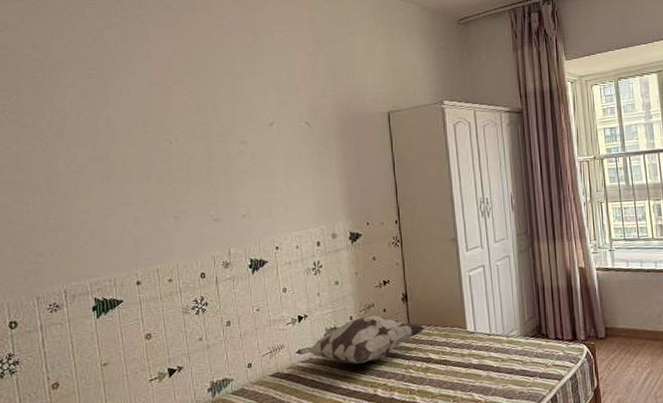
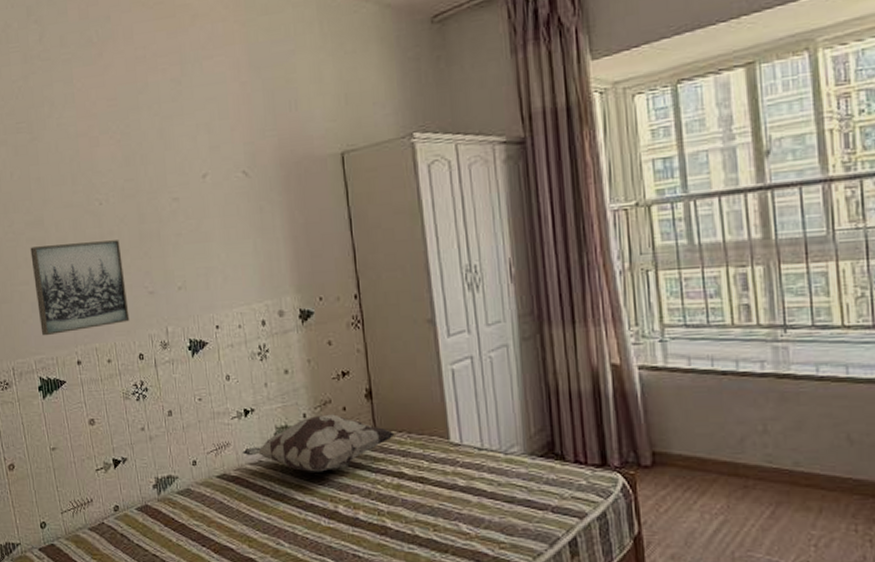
wall art: none [93,175,193,260] -> present [30,240,130,336]

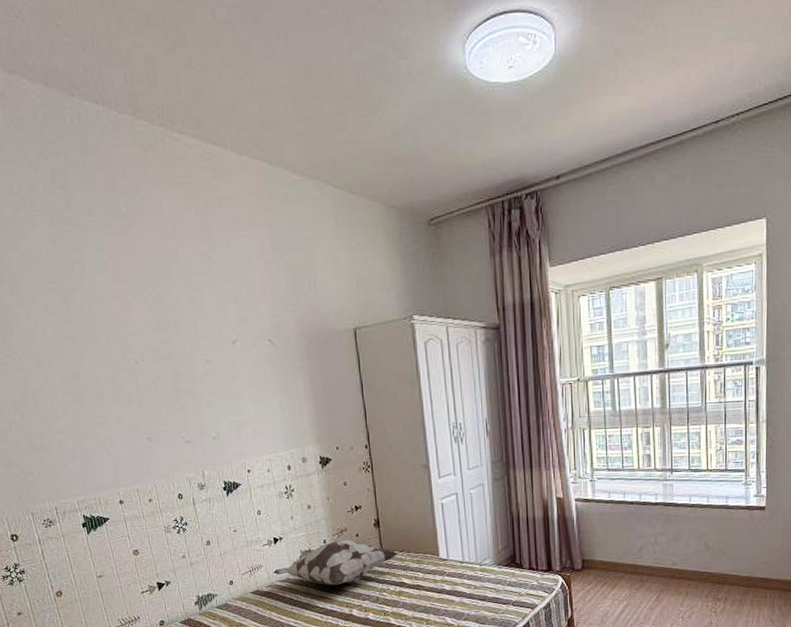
wall art: present [30,240,130,336] -> none [67,395,169,479]

